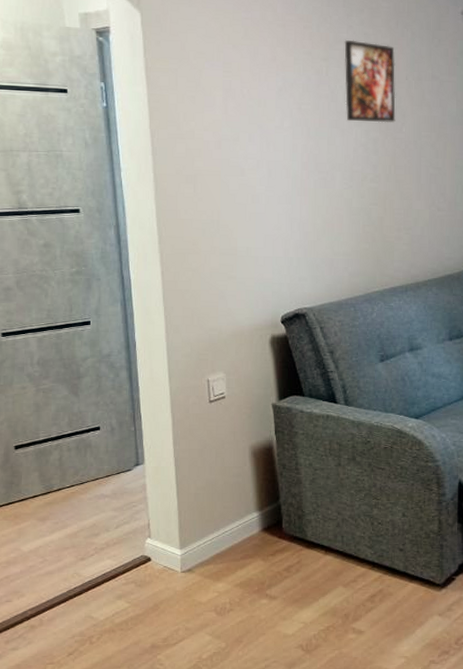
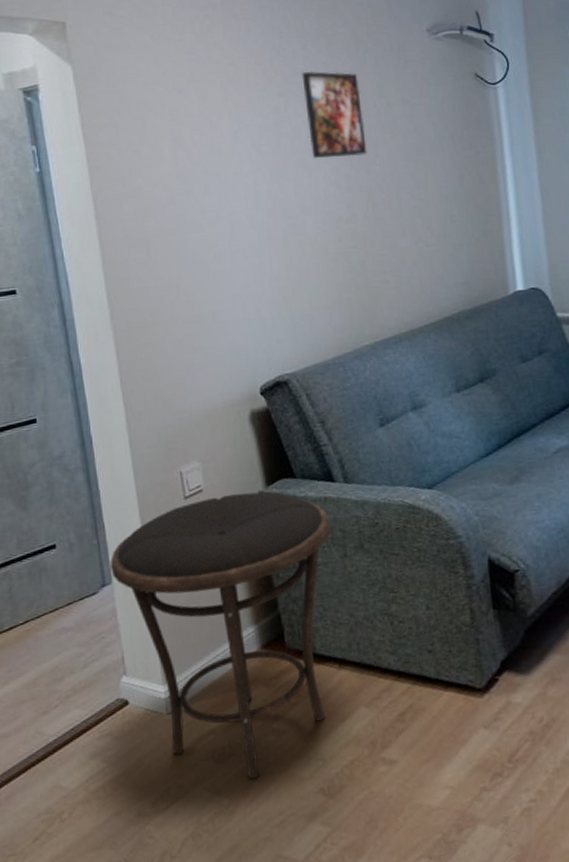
side table: none [144,404,330,631] -> present [111,491,332,780]

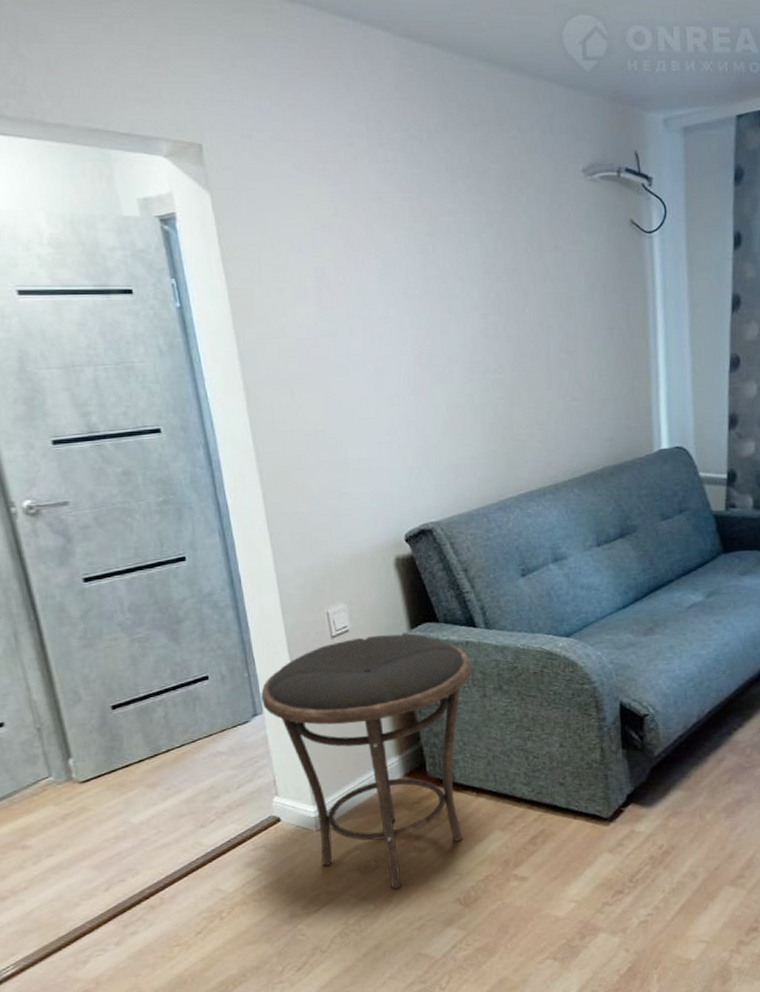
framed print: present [301,71,367,159] -> none [451,210,517,305]

